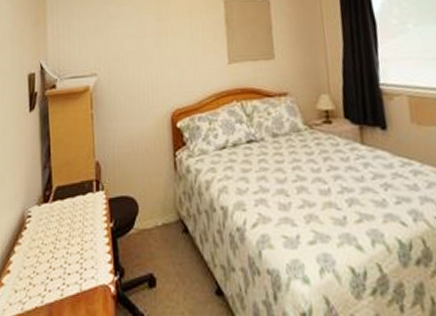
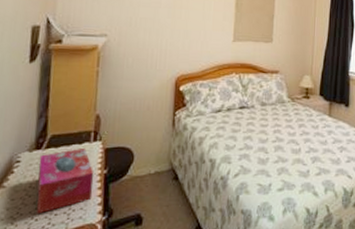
tissue box: none [47,198,102,274] -> present [36,147,95,214]

